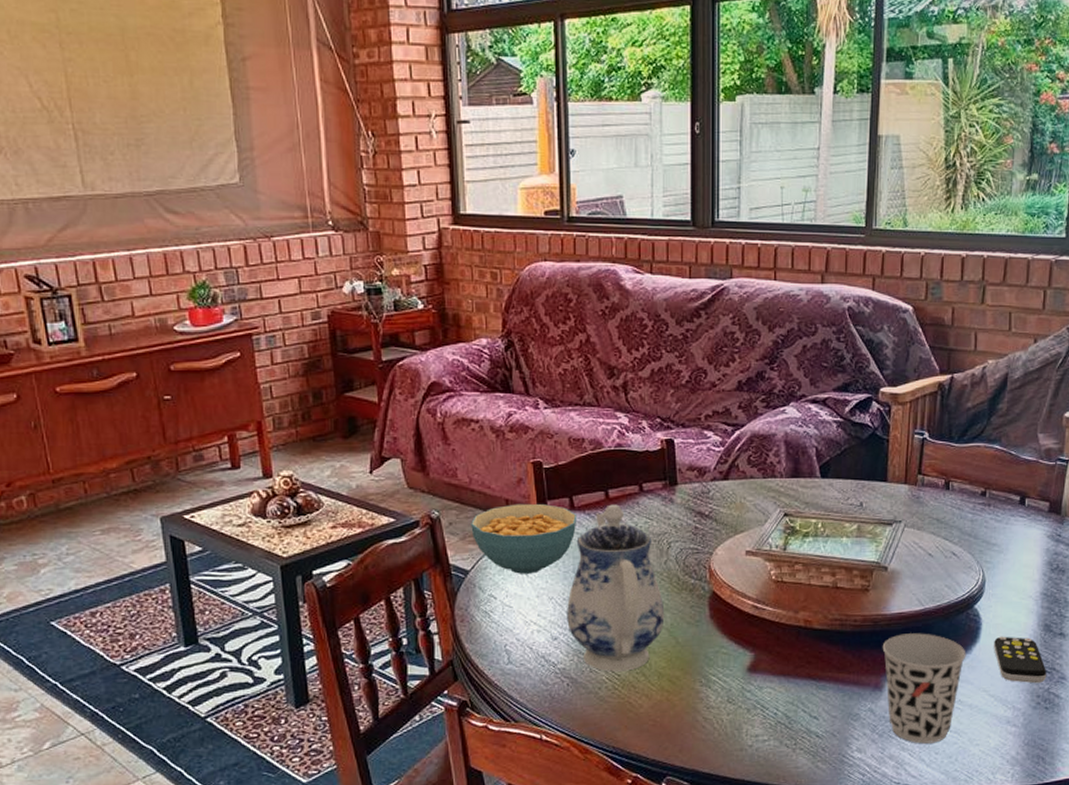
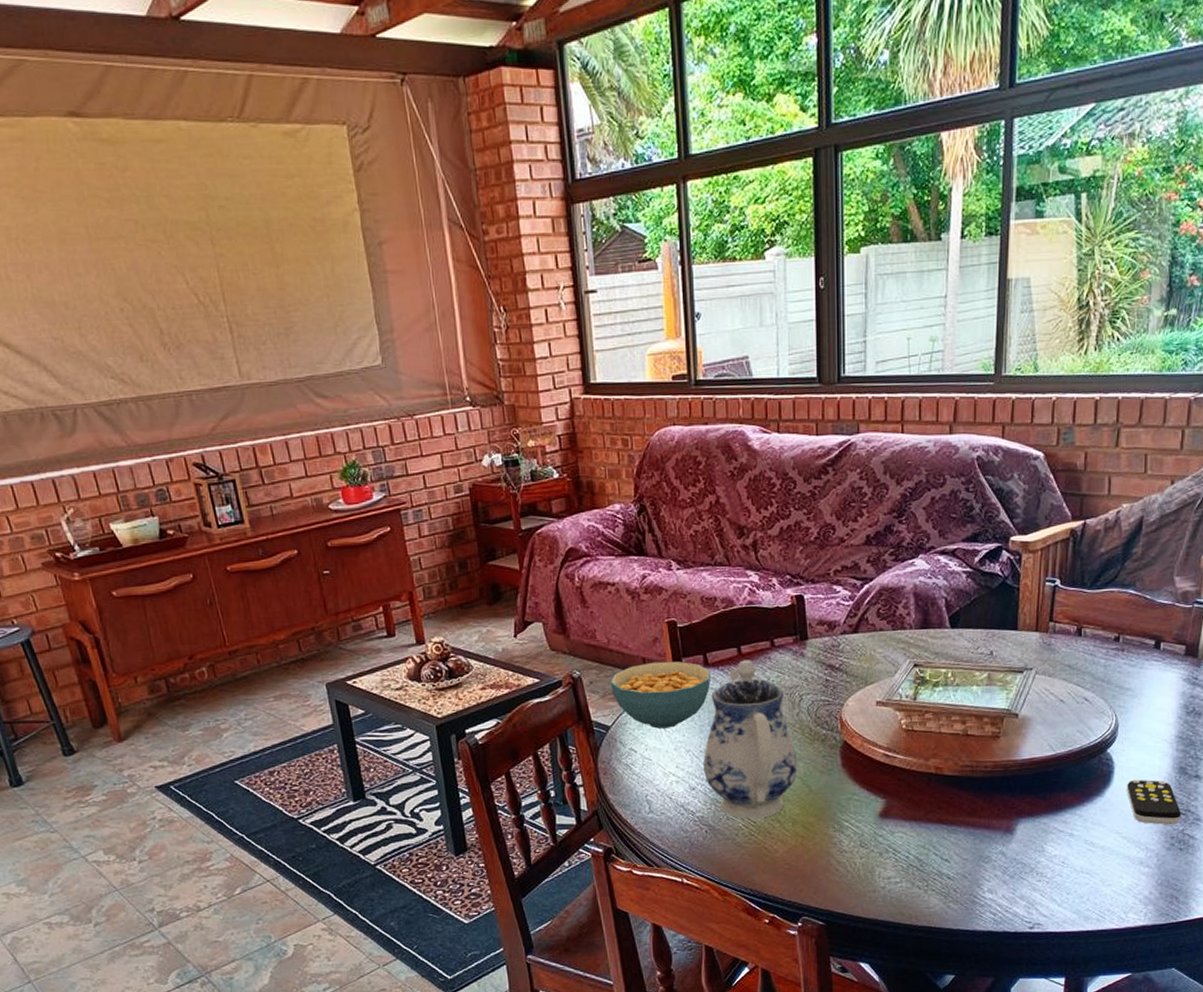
cup: present [882,633,966,744] -> none [1013,777,1099,885]

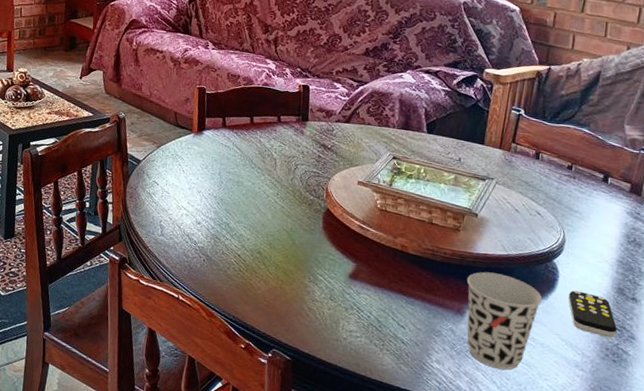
cereal bowl: present [610,661,712,729] -> none [146,116,227,171]
teapot: present [704,660,798,819] -> none [209,128,287,259]
cup: none [1013,777,1099,885] -> present [466,271,543,370]

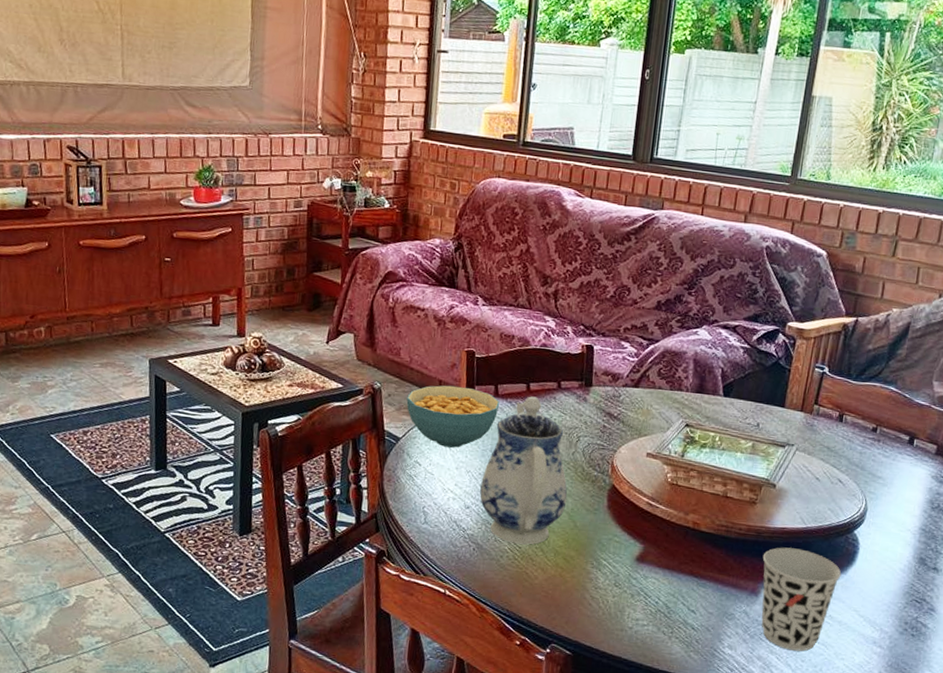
cereal bowl: none [146,116,227,171] -> present [406,385,500,448]
teapot: none [209,128,287,259] -> present [480,396,568,545]
remote control: present [568,290,617,338] -> none [868,562,917,611]

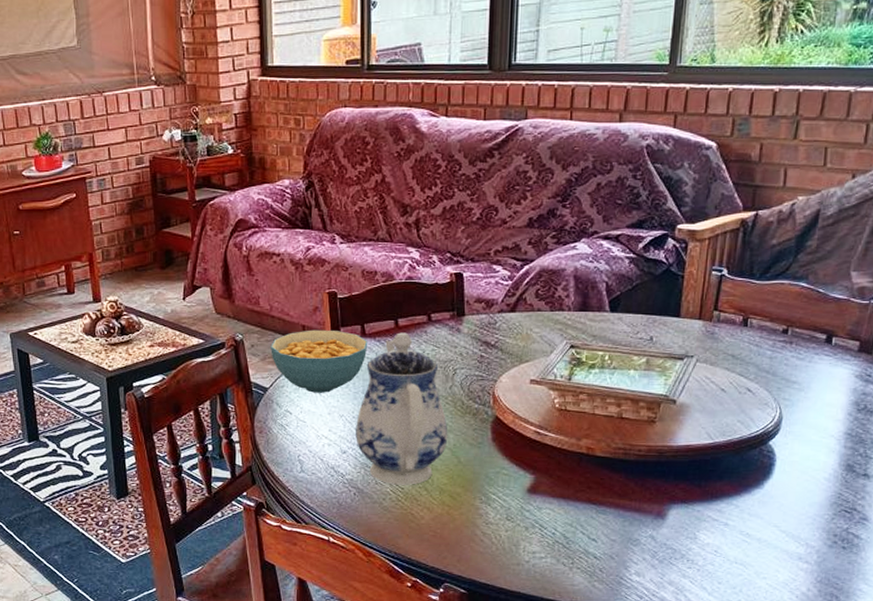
cup: present [761,547,842,651] -> none [666,465,758,573]

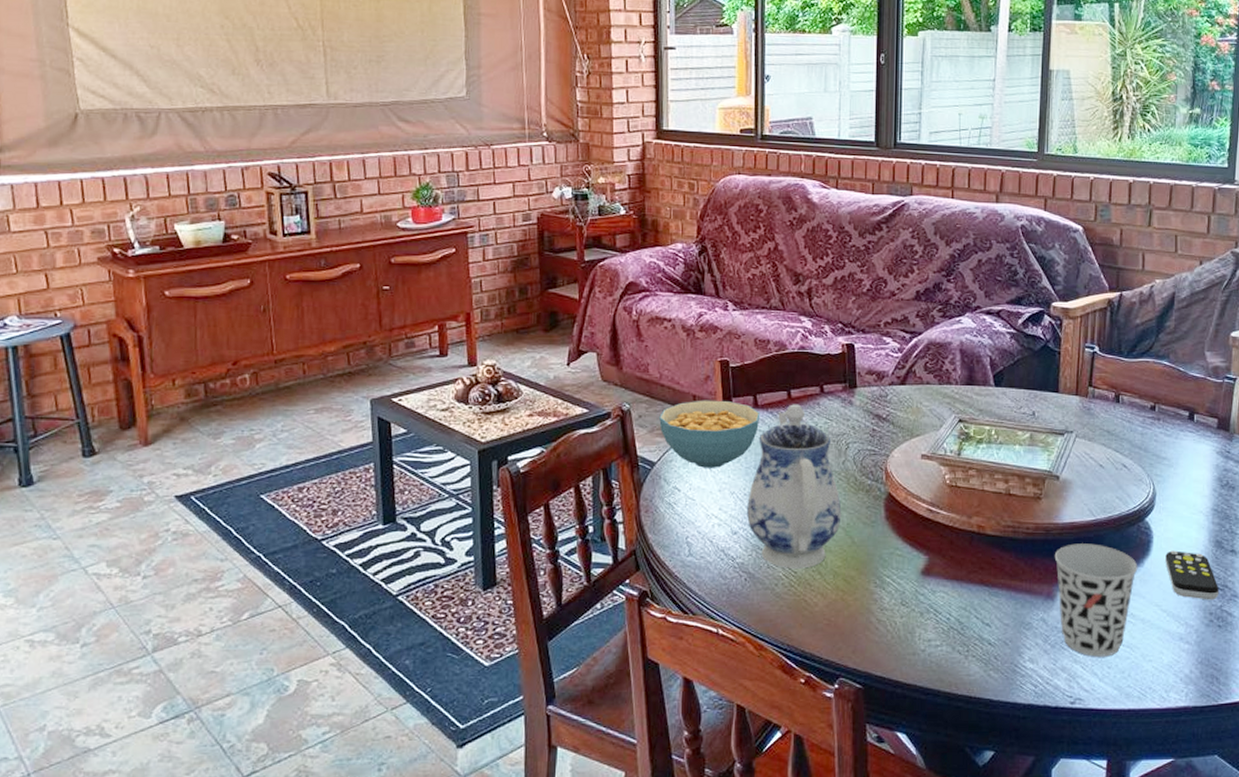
cup: none [666,465,758,573] -> present [1054,543,1138,657]
remote control: none [788,473,847,523] -> present [1165,550,1219,600]

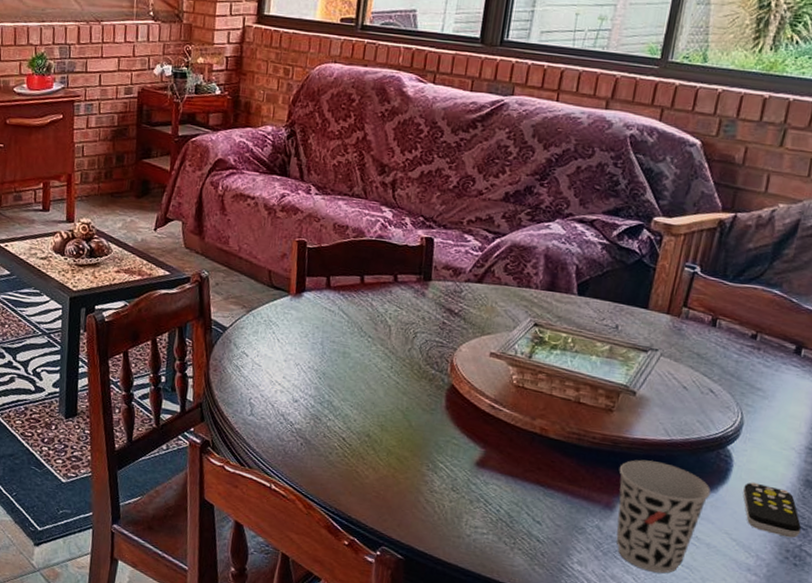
cereal bowl: present [659,400,761,468] -> none [234,275,332,340]
teapot: present [747,404,842,569] -> none [309,289,403,443]

